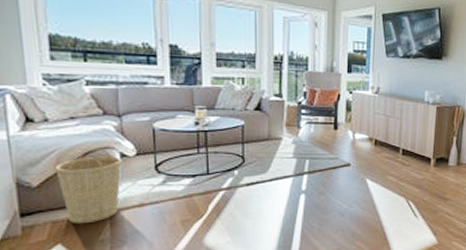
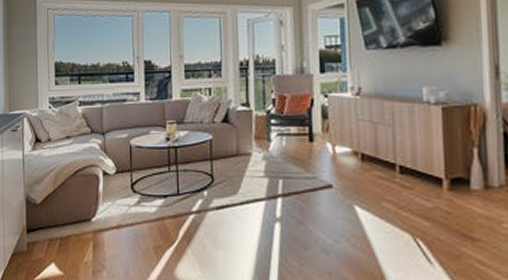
basket: present [55,147,122,224] -> none [53,165,104,244]

